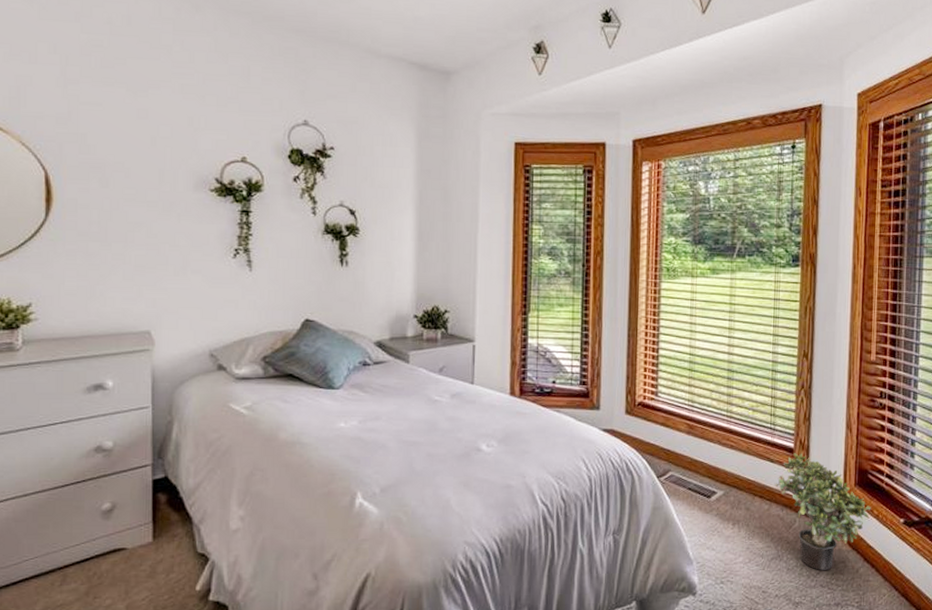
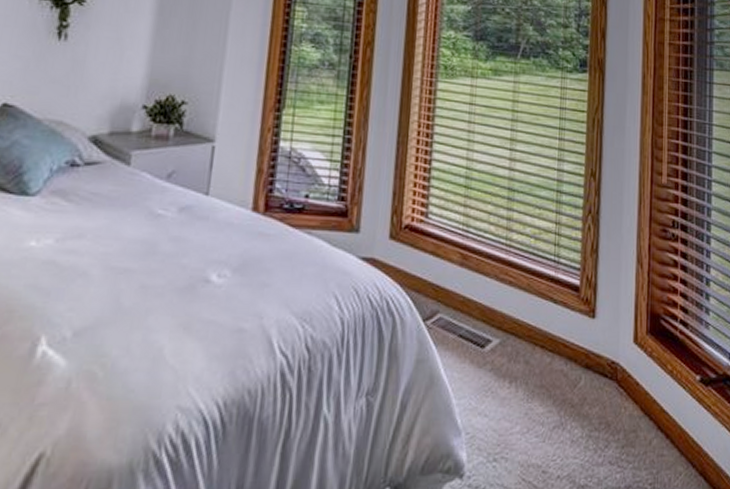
potted plant: present [775,453,871,570] -> none [558,292,665,442]

